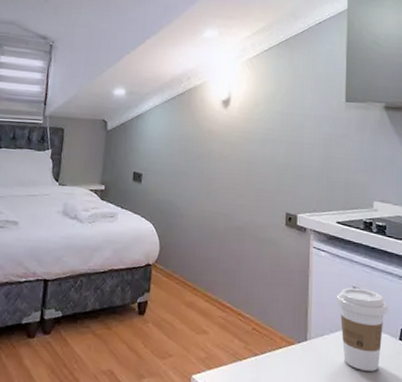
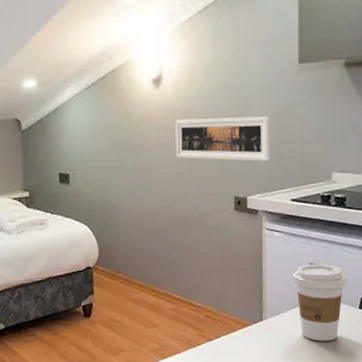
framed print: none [237,137,320,183] -> present [175,116,270,161]

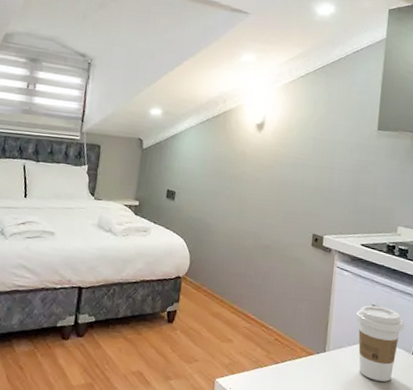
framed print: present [175,116,270,161] -> none [268,160,350,207]

